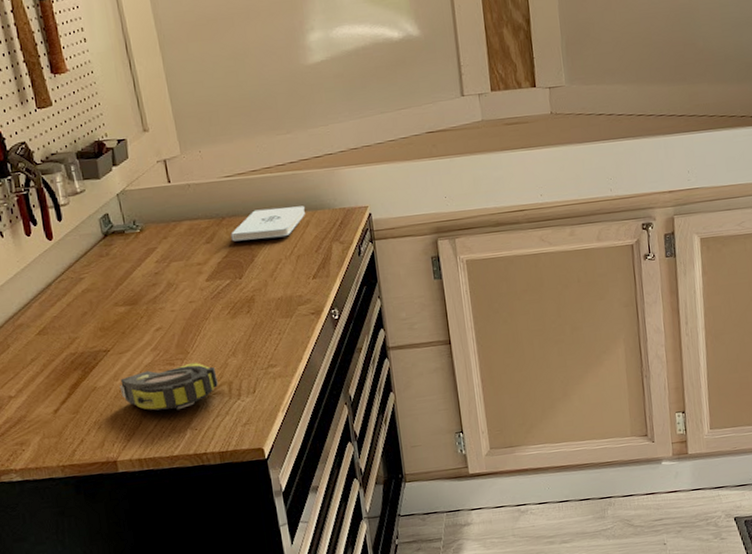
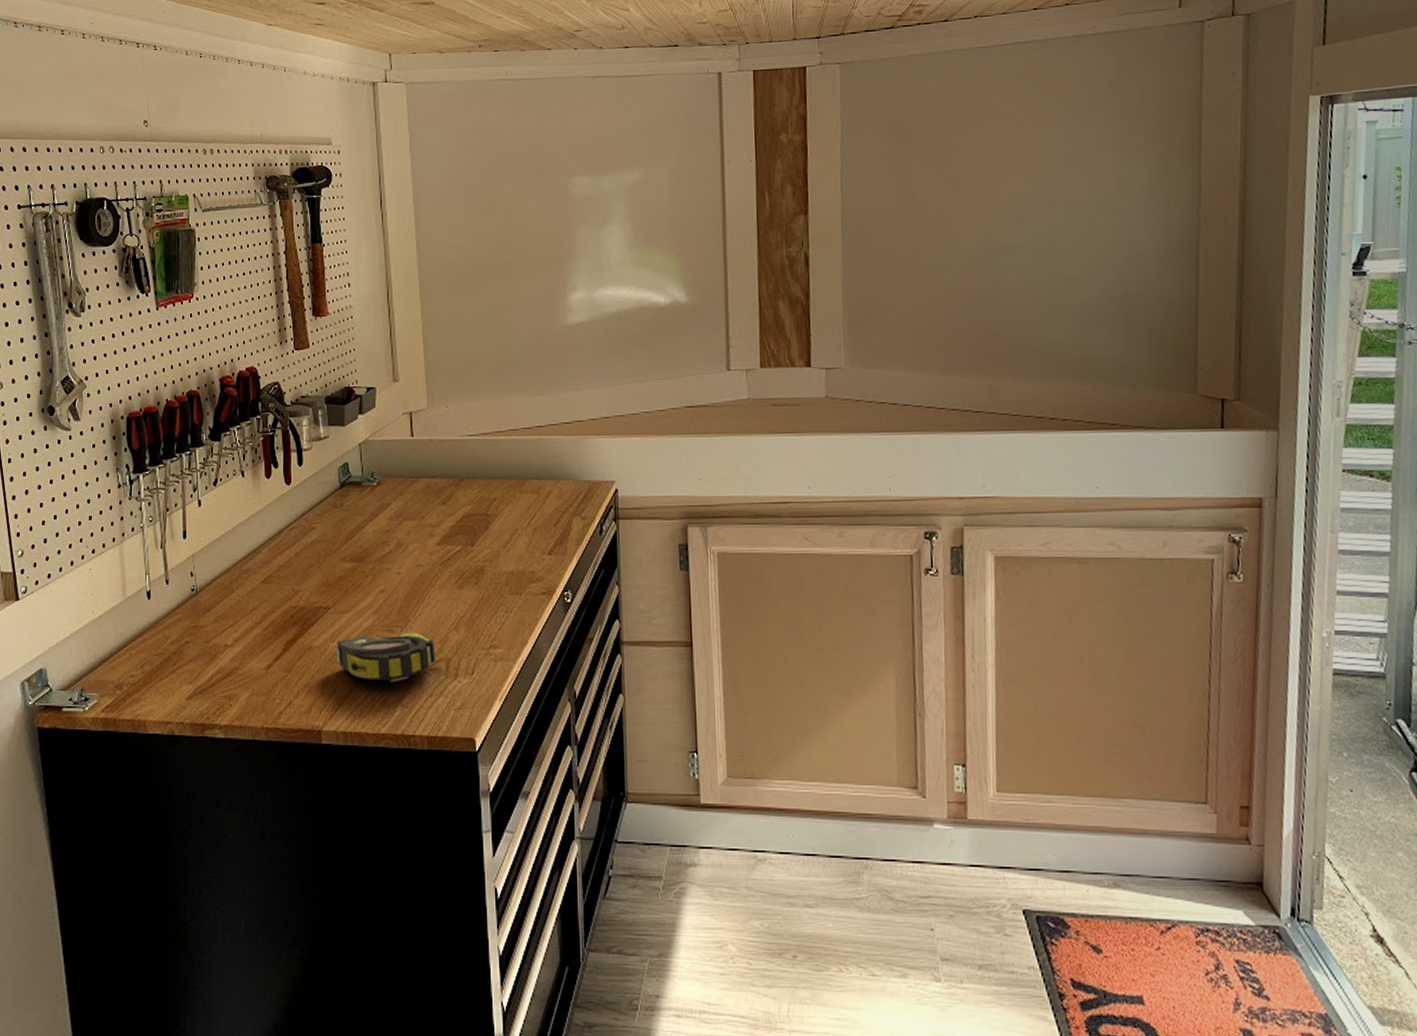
notepad: present [231,206,305,242] -> none [468,473,547,506]

